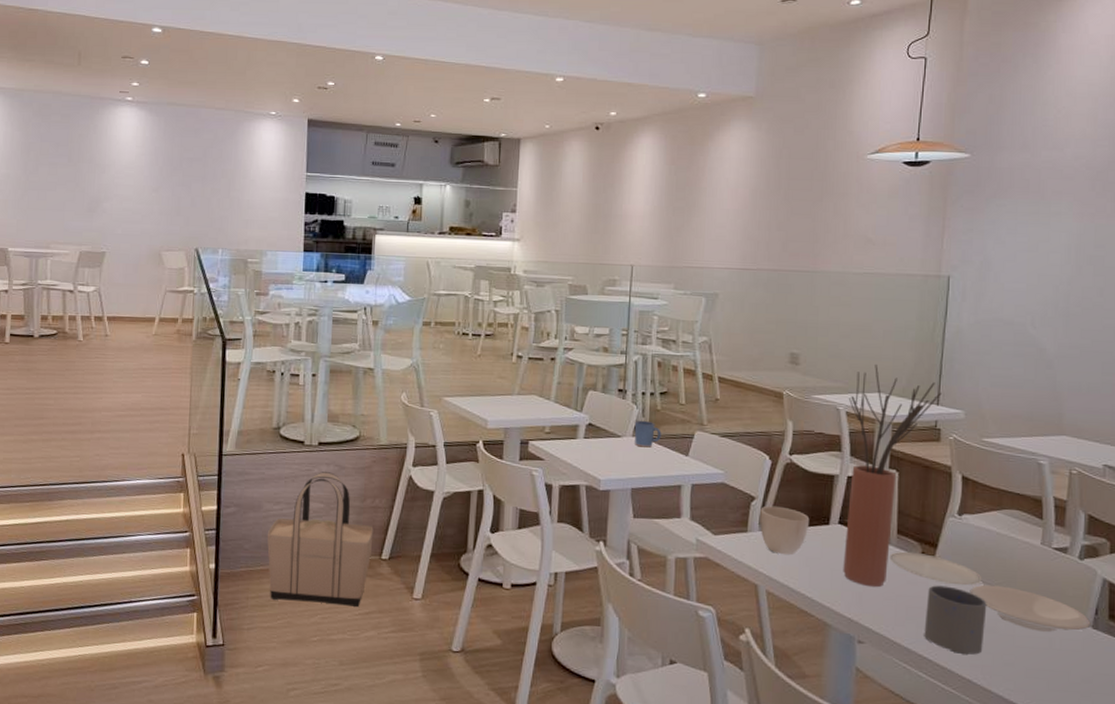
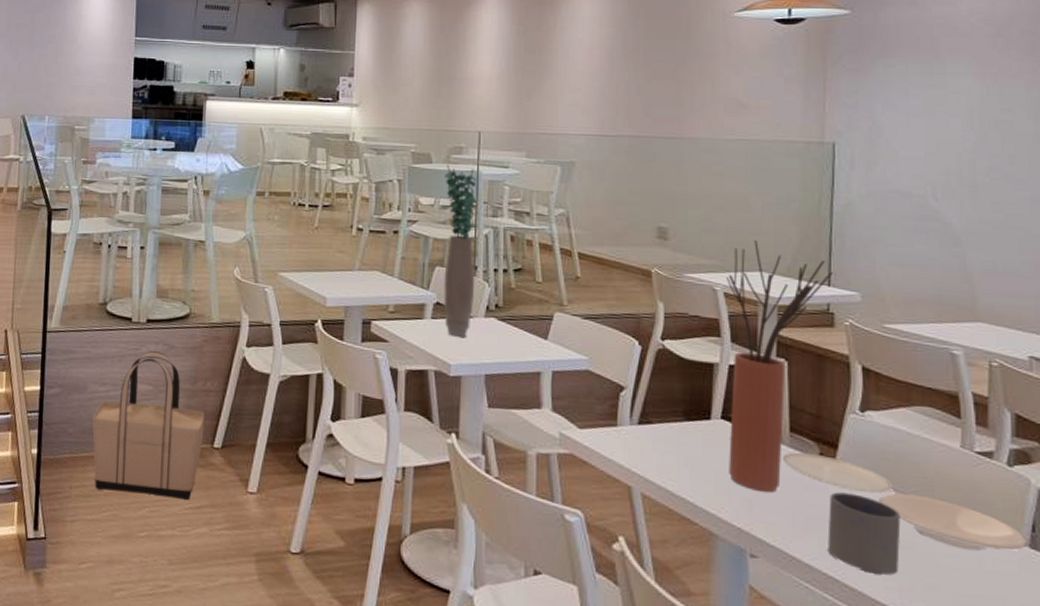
vase: none [595,296,629,456] -> present [443,164,477,338]
mug: present [634,420,662,448] -> none [486,299,517,330]
cup: present [760,505,810,556] -> none [631,396,688,454]

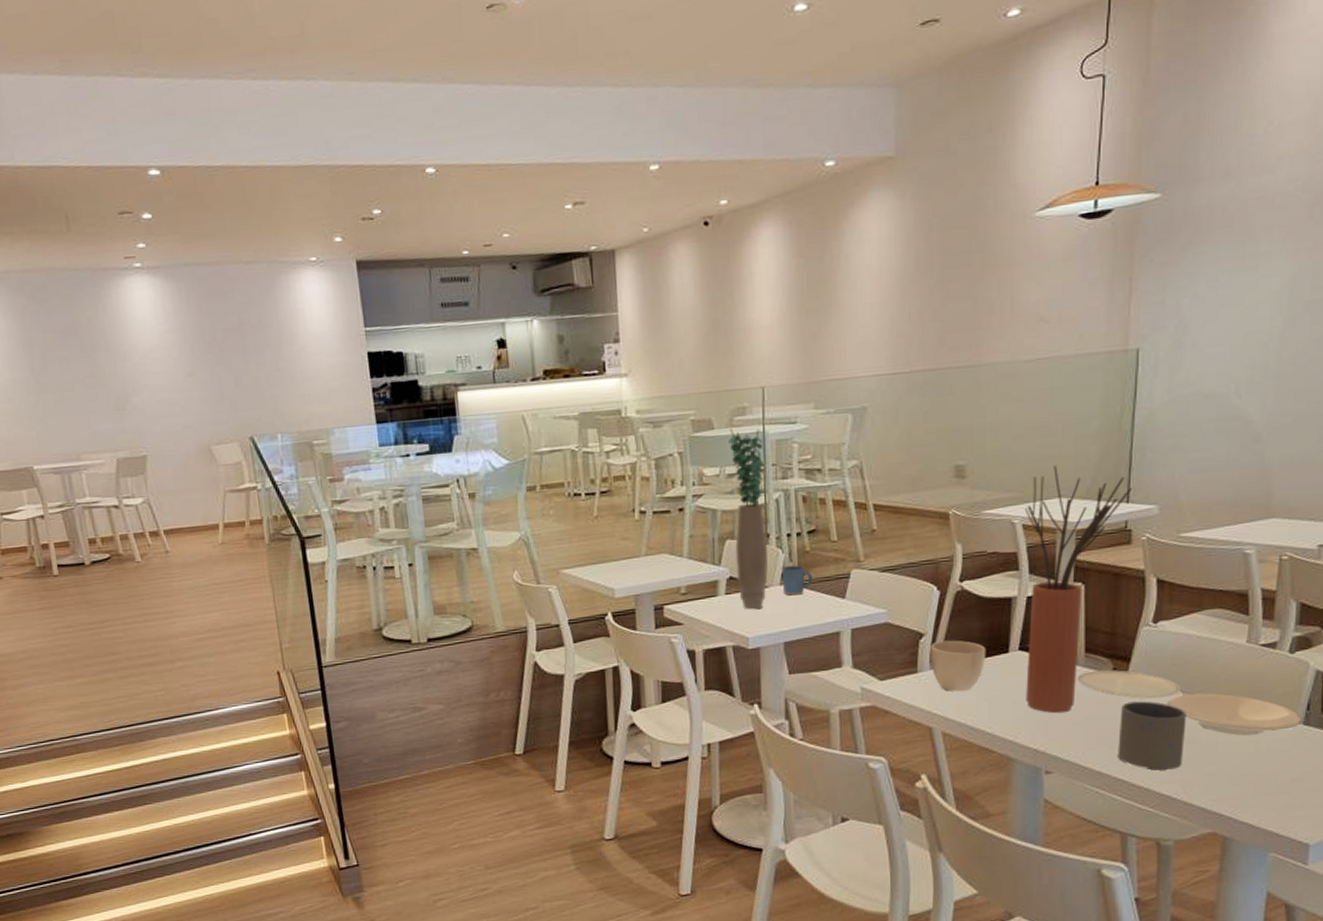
shopping bag: present [92,351,205,500] -> none [386,670,504,812]
mug: none [486,299,517,330] -> present [781,565,813,596]
cup: none [631,396,688,454] -> present [931,640,986,692]

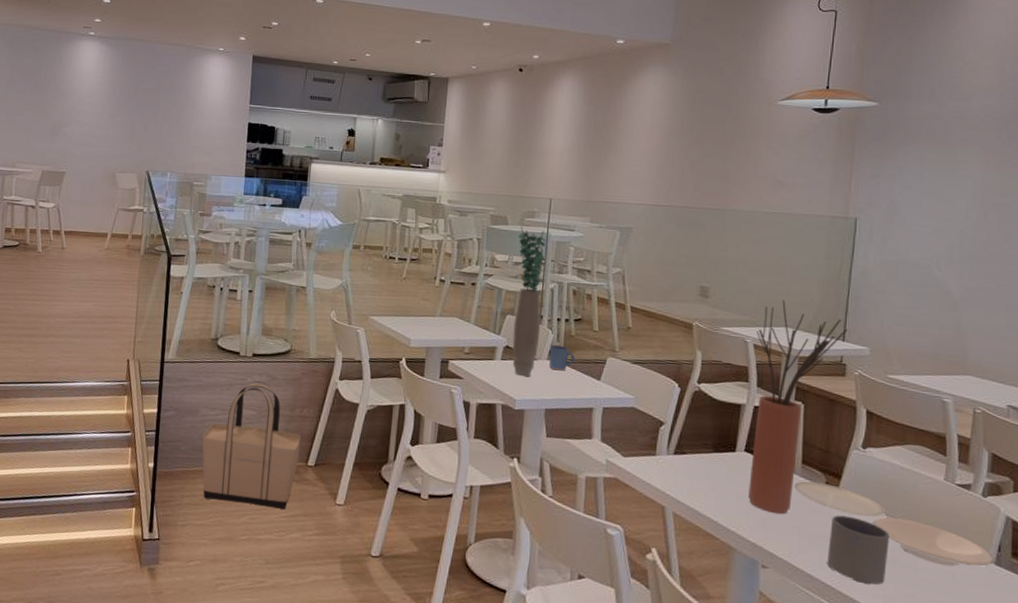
shopping bag: none [386,670,504,812] -> present [202,381,301,509]
cup: present [931,640,986,692] -> none [668,431,717,480]

